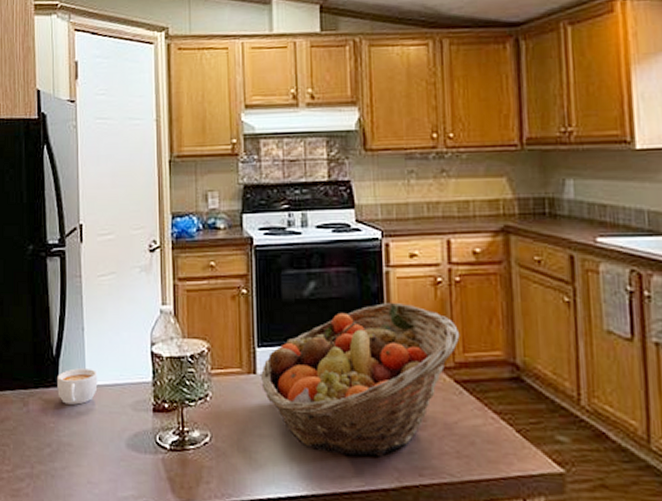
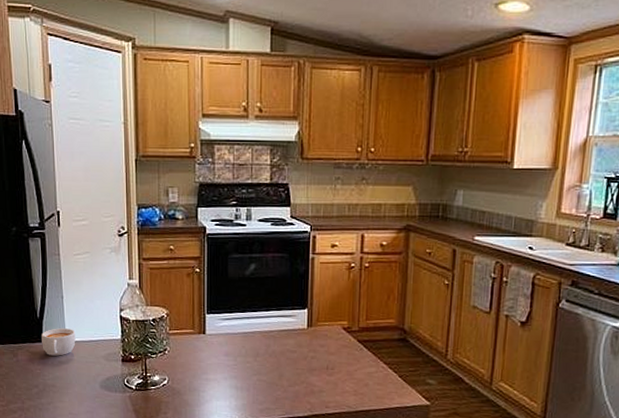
fruit basket: present [261,303,460,457] -> none [209,282,365,395]

